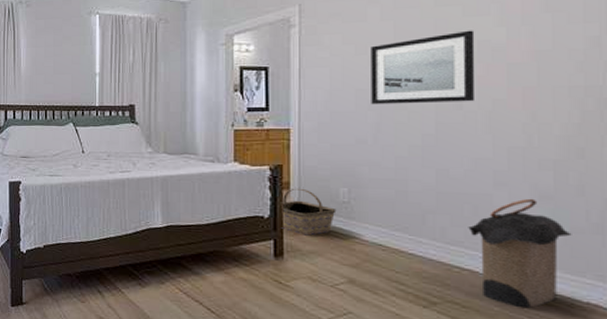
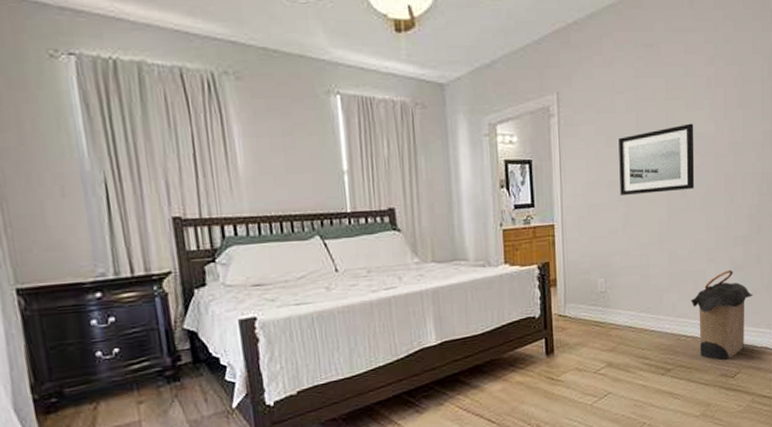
basket: present [280,188,337,236] -> none [549,283,596,330]

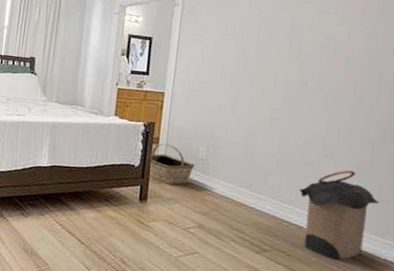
basket: none [549,283,596,330] -> present [147,143,195,185]
wall art: present [618,123,695,195] -> none [234,25,324,85]

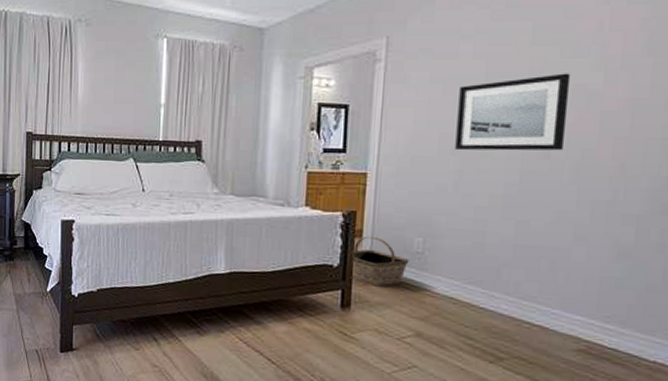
wall art: none [234,25,324,85] -> present [455,73,571,151]
laundry hamper: present [299,170,380,261] -> none [542,254,647,366]

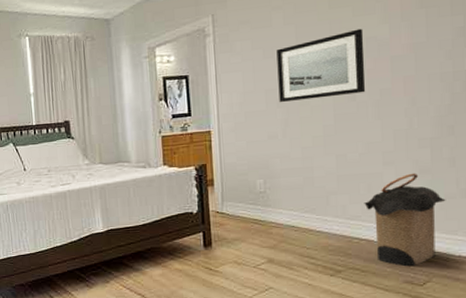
basket: present [349,236,409,287] -> none [206,183,255,225]
laundry hamper: none [542,254,647,366] -> present [364,173,446,267]

